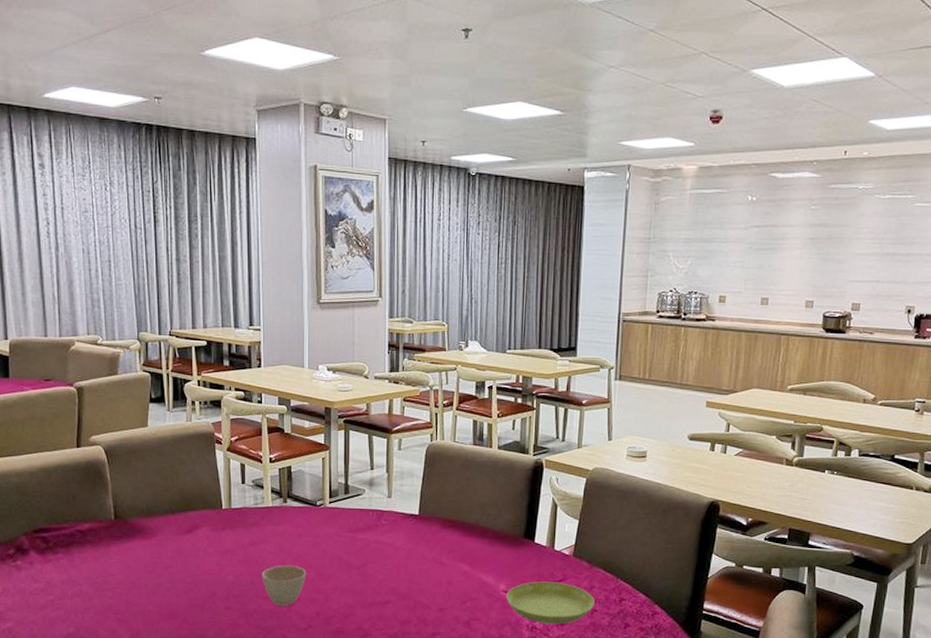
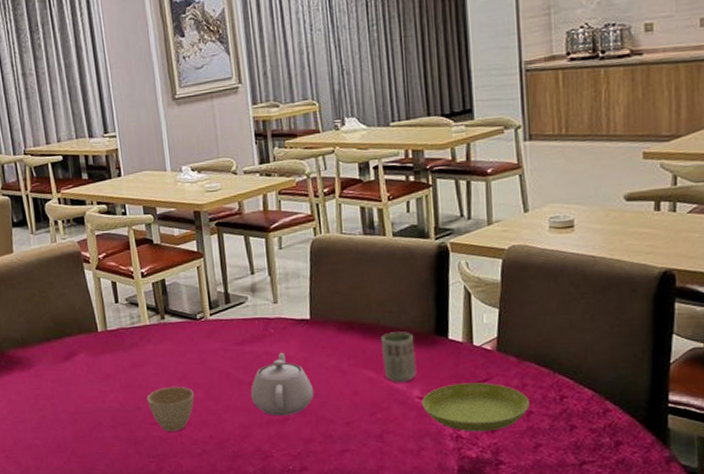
teapot: none [358,542,415,599] -> present [251,352,315,416]
cup: none [477,532,506,577] -> present [380,331,417,383]

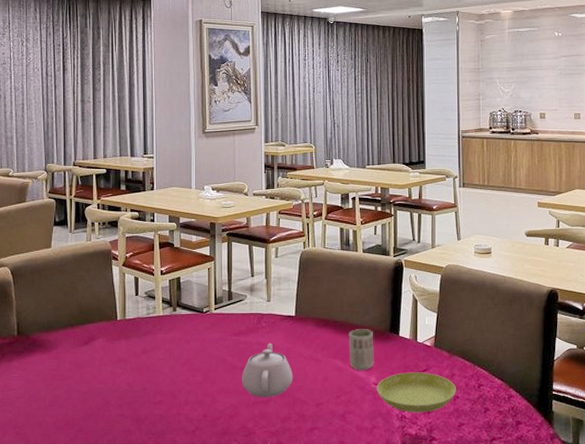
cup: present [146,387,194,431] -> none [153,371,193,410]

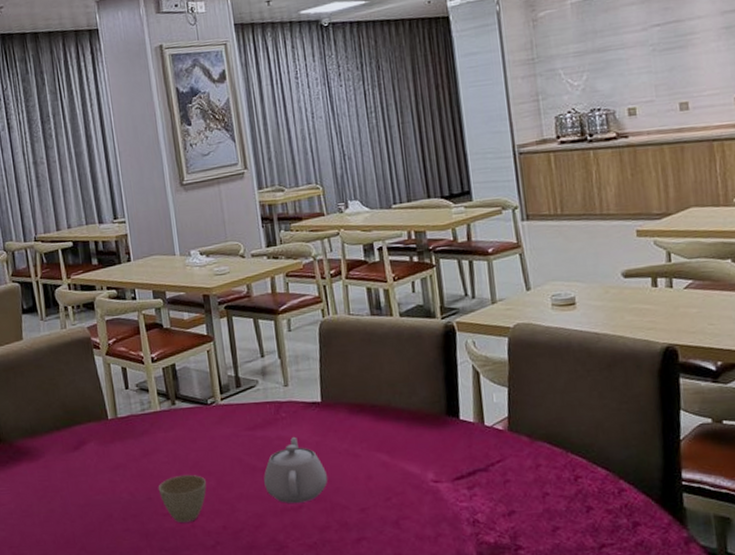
cup: none [153,371,193,410] -> present [158,475,207,522]
cup: present [348,329,374,371] -> none [392,413,430,466]
saucer: present [377,372,456,413] -> none [436,464,545,516]

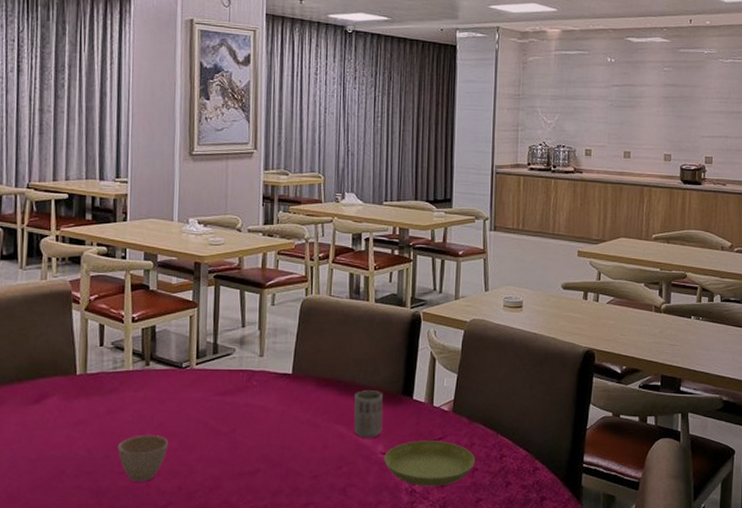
teapot: present [264,436,328,503] -> none [226,404,287,467]
cup: none [392,413,430,466] -> present [353,390,384,438]
saucer: none [436,464,545,516] -> present [384,440,475,487]

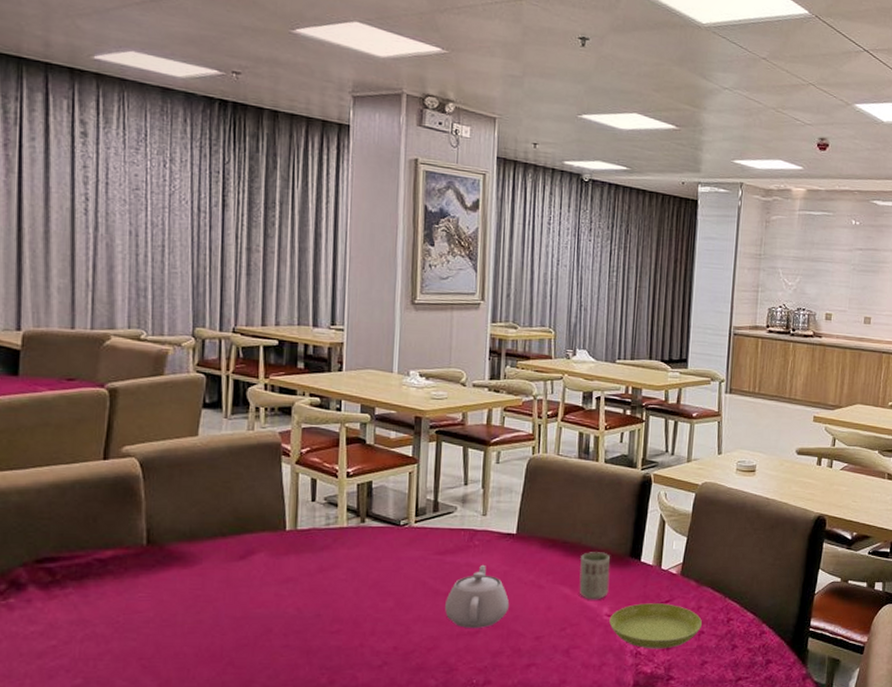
cup: present [117,436,168,481] -> none [329,594,384,641]
teapot: none [226,404,287,467] -> present [445,564,510,628]

